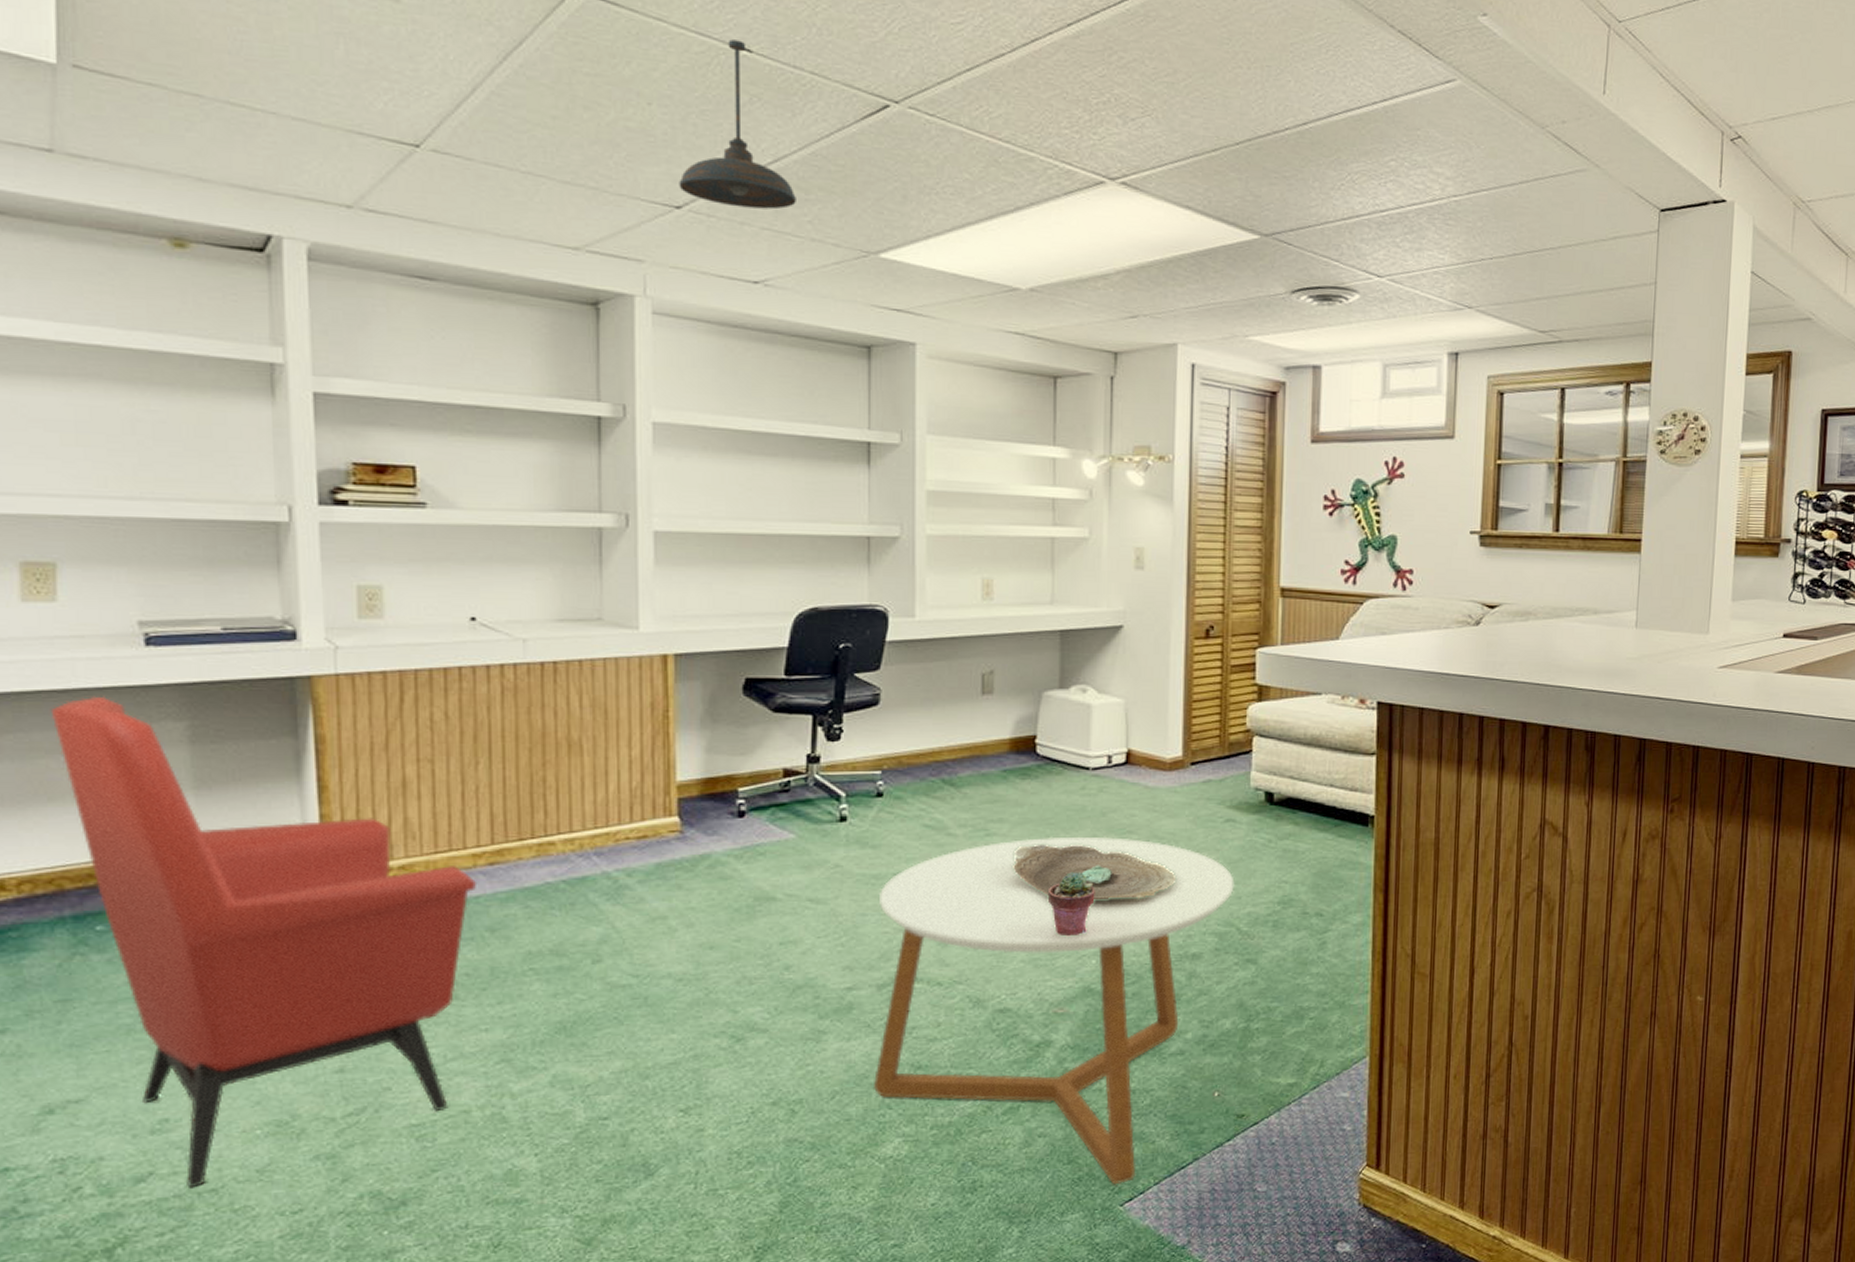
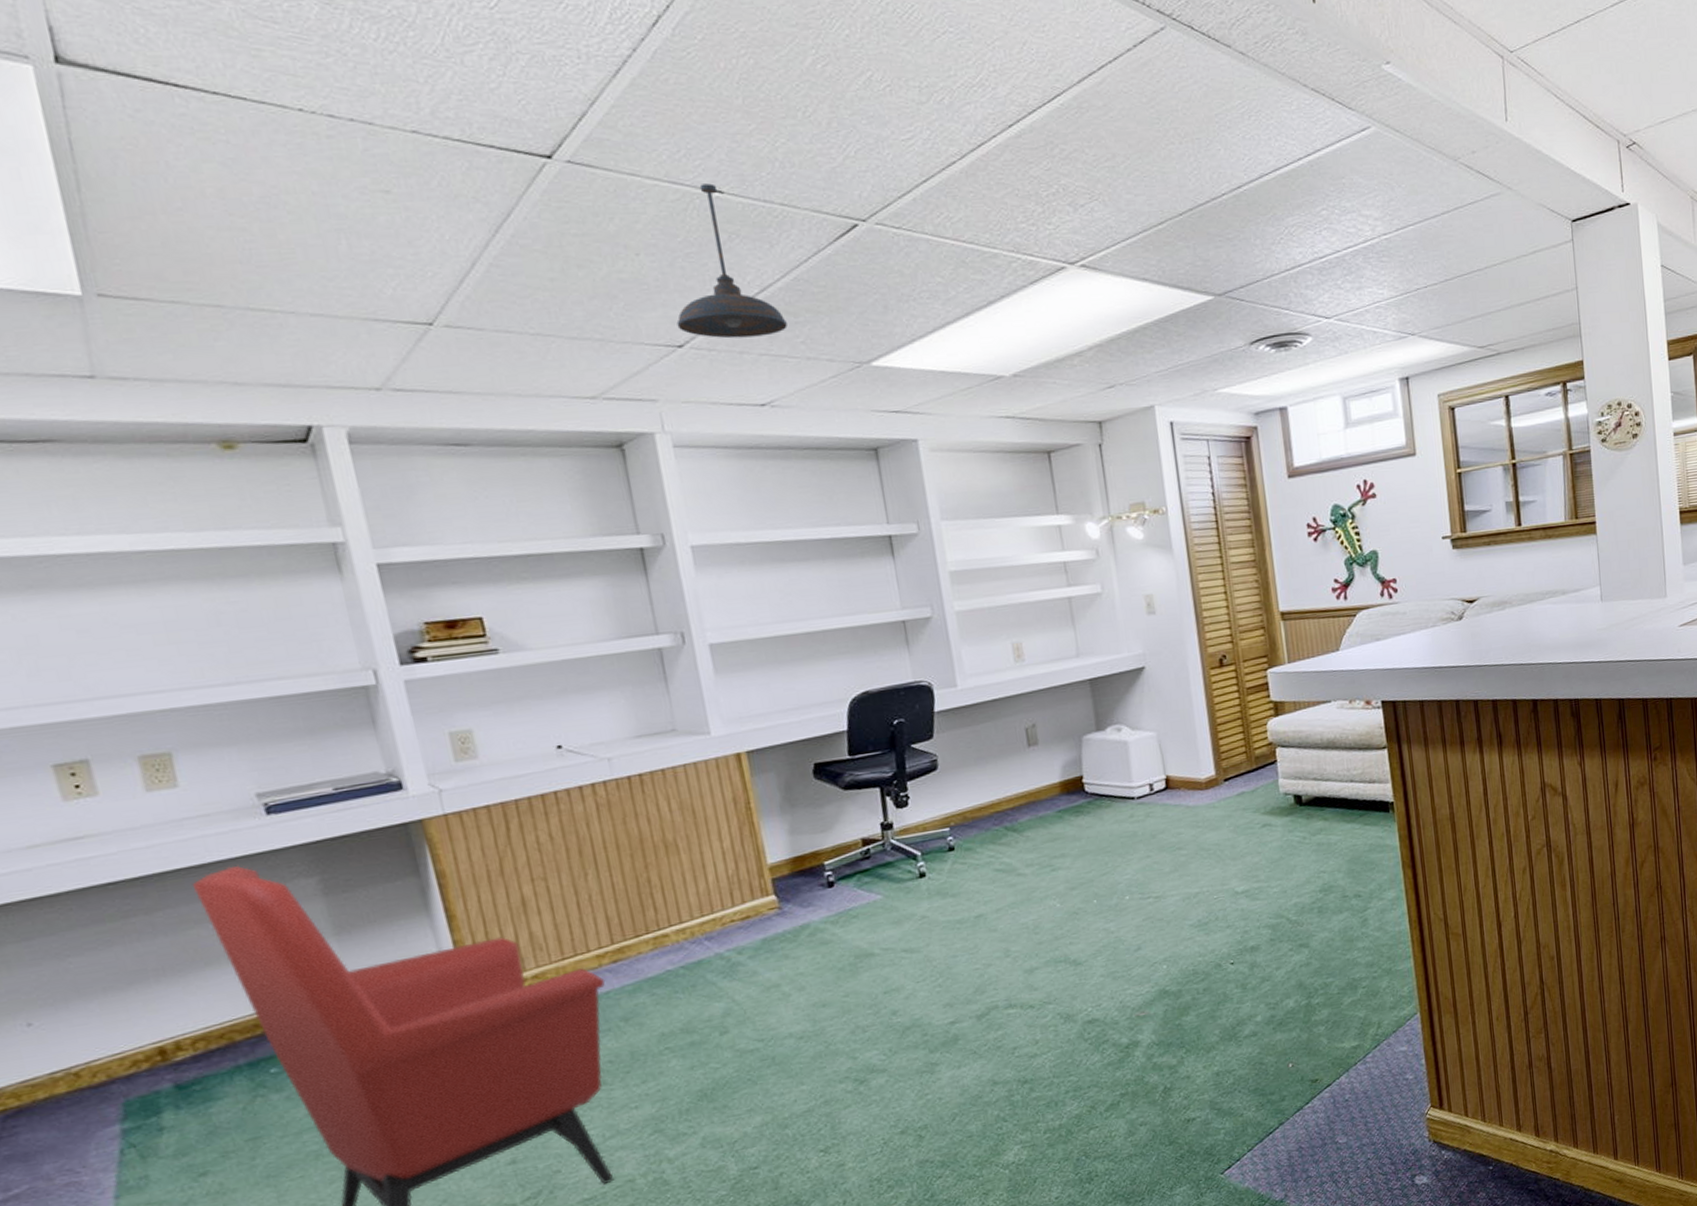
coffee table: present [873,836,1235,1185] -> none [965,853,1280,1157]
decorative bowl: present [1013,844,1177,899] -> none [1078,866,1227,915]
potted succulent: present [1047,872,1095,937] -> none [1114,890,1157,949]

